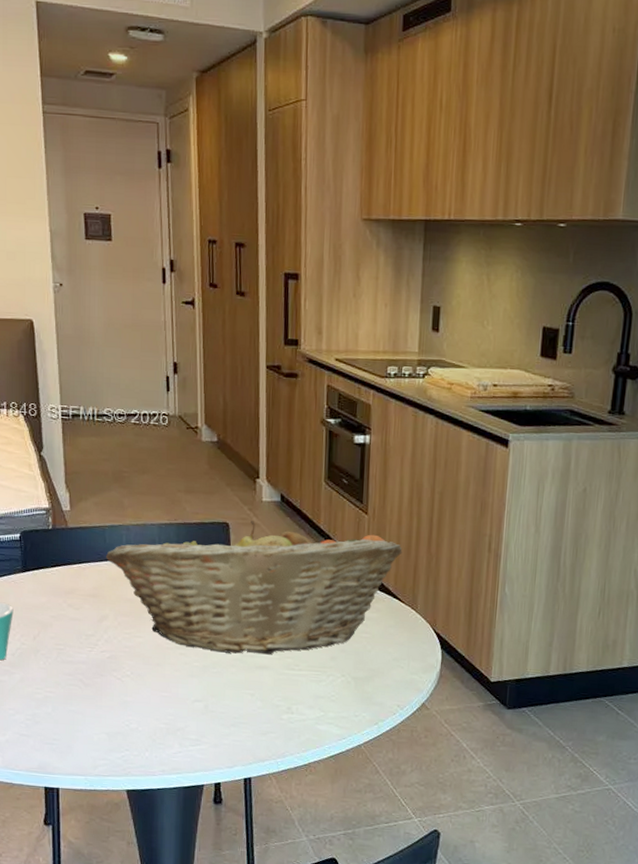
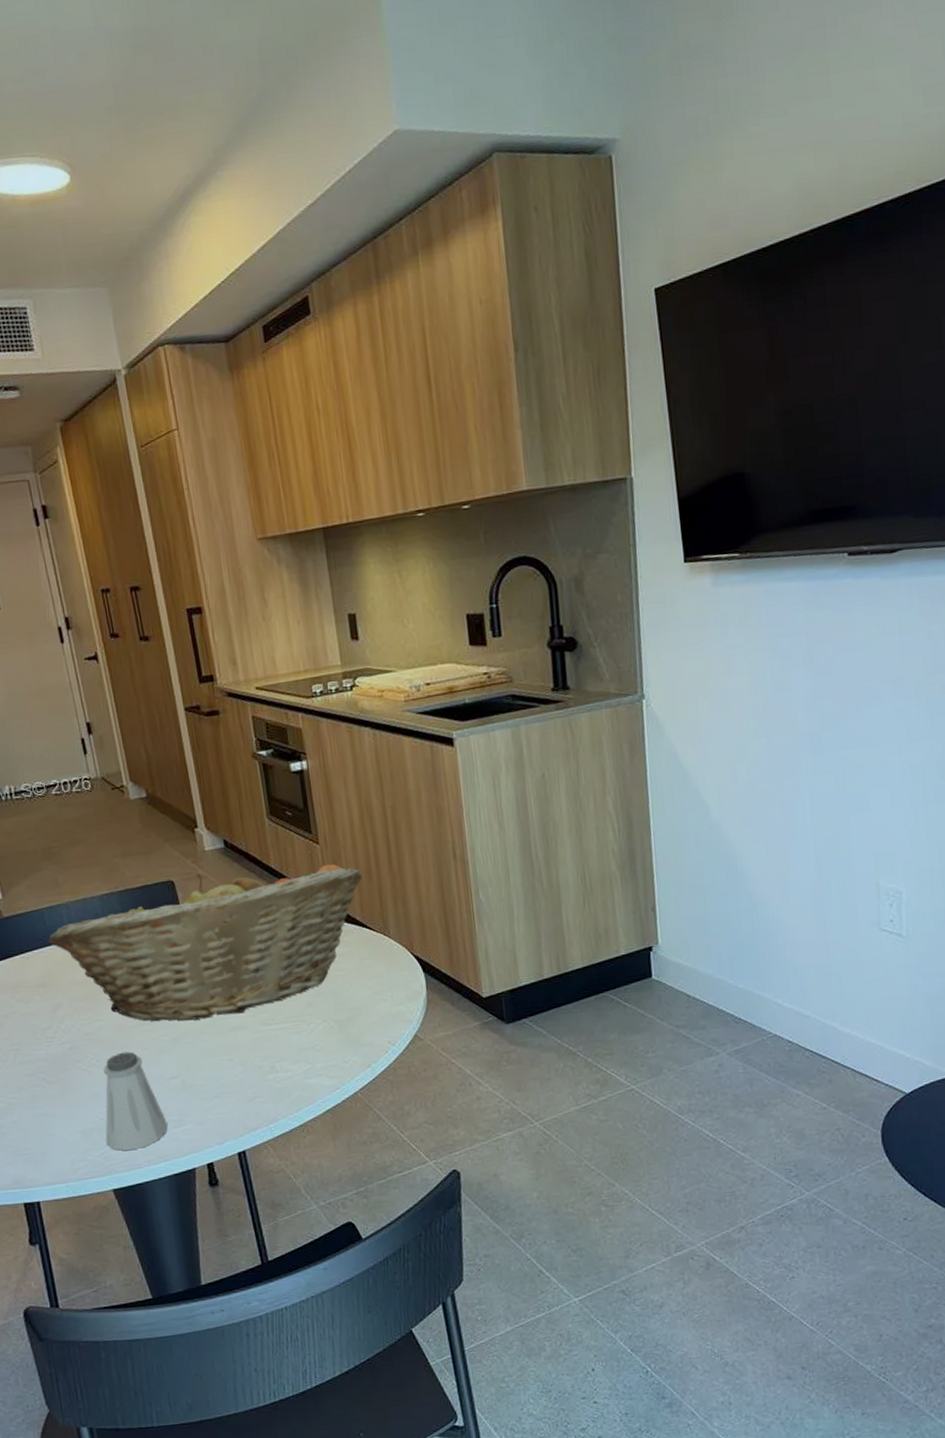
saltshaker: none [128,669,185,758] -> present [103,1051,168,1151]

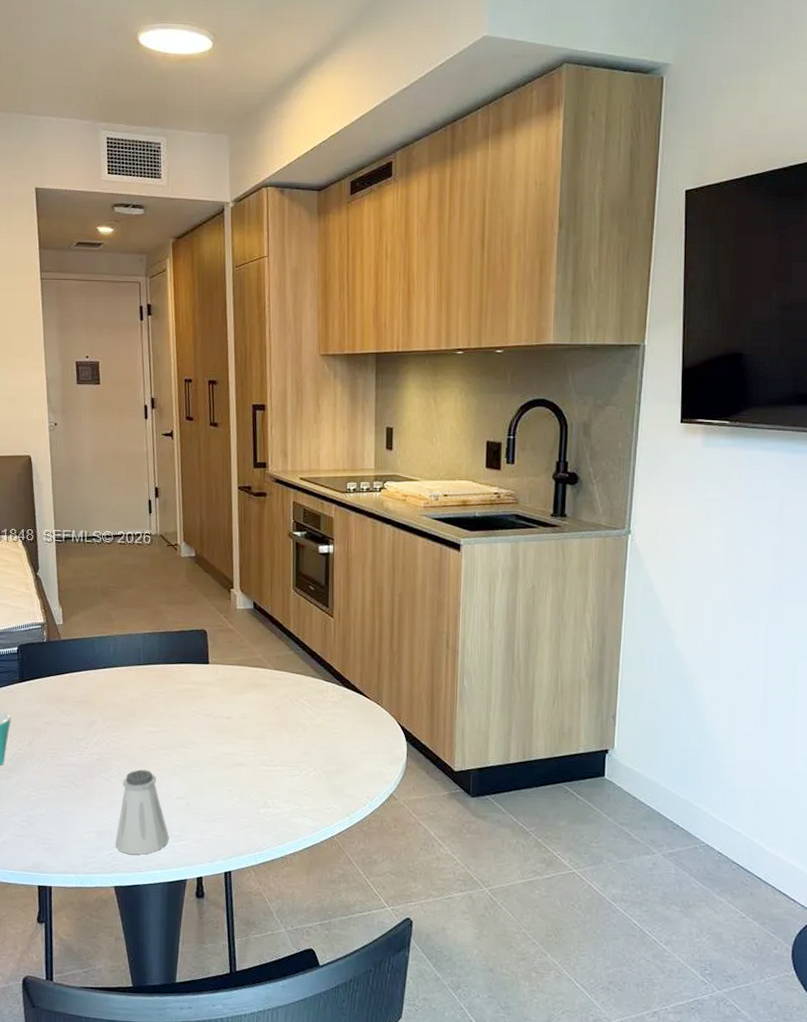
fruit basket: present [49,863,363,1022] -> none [95,627,367,752]

